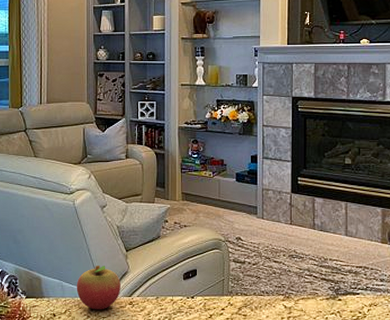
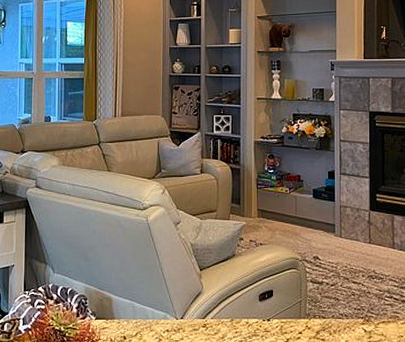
fruit: present [76,266,121,310] -> none [148,285,194,333]

